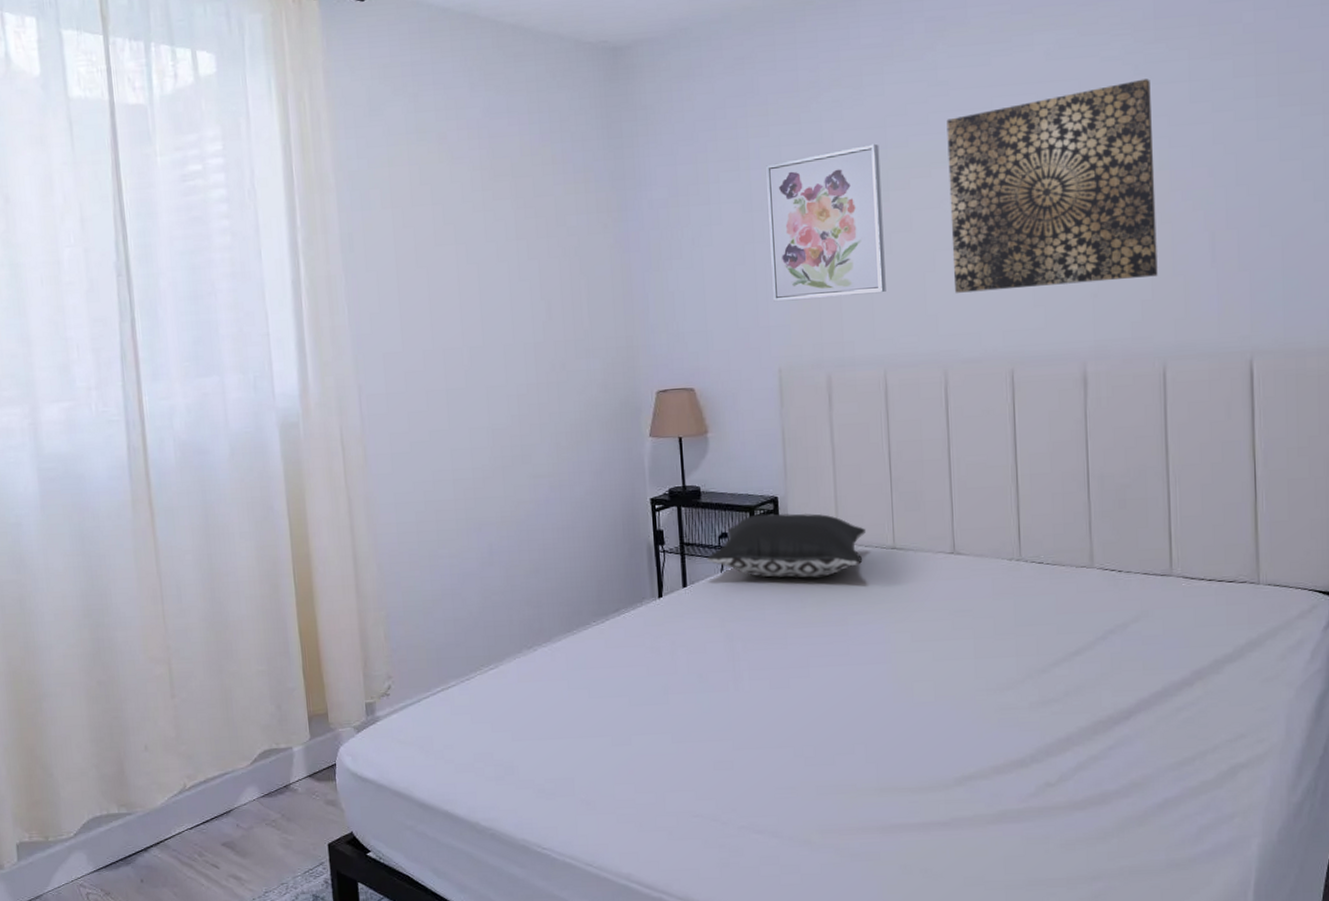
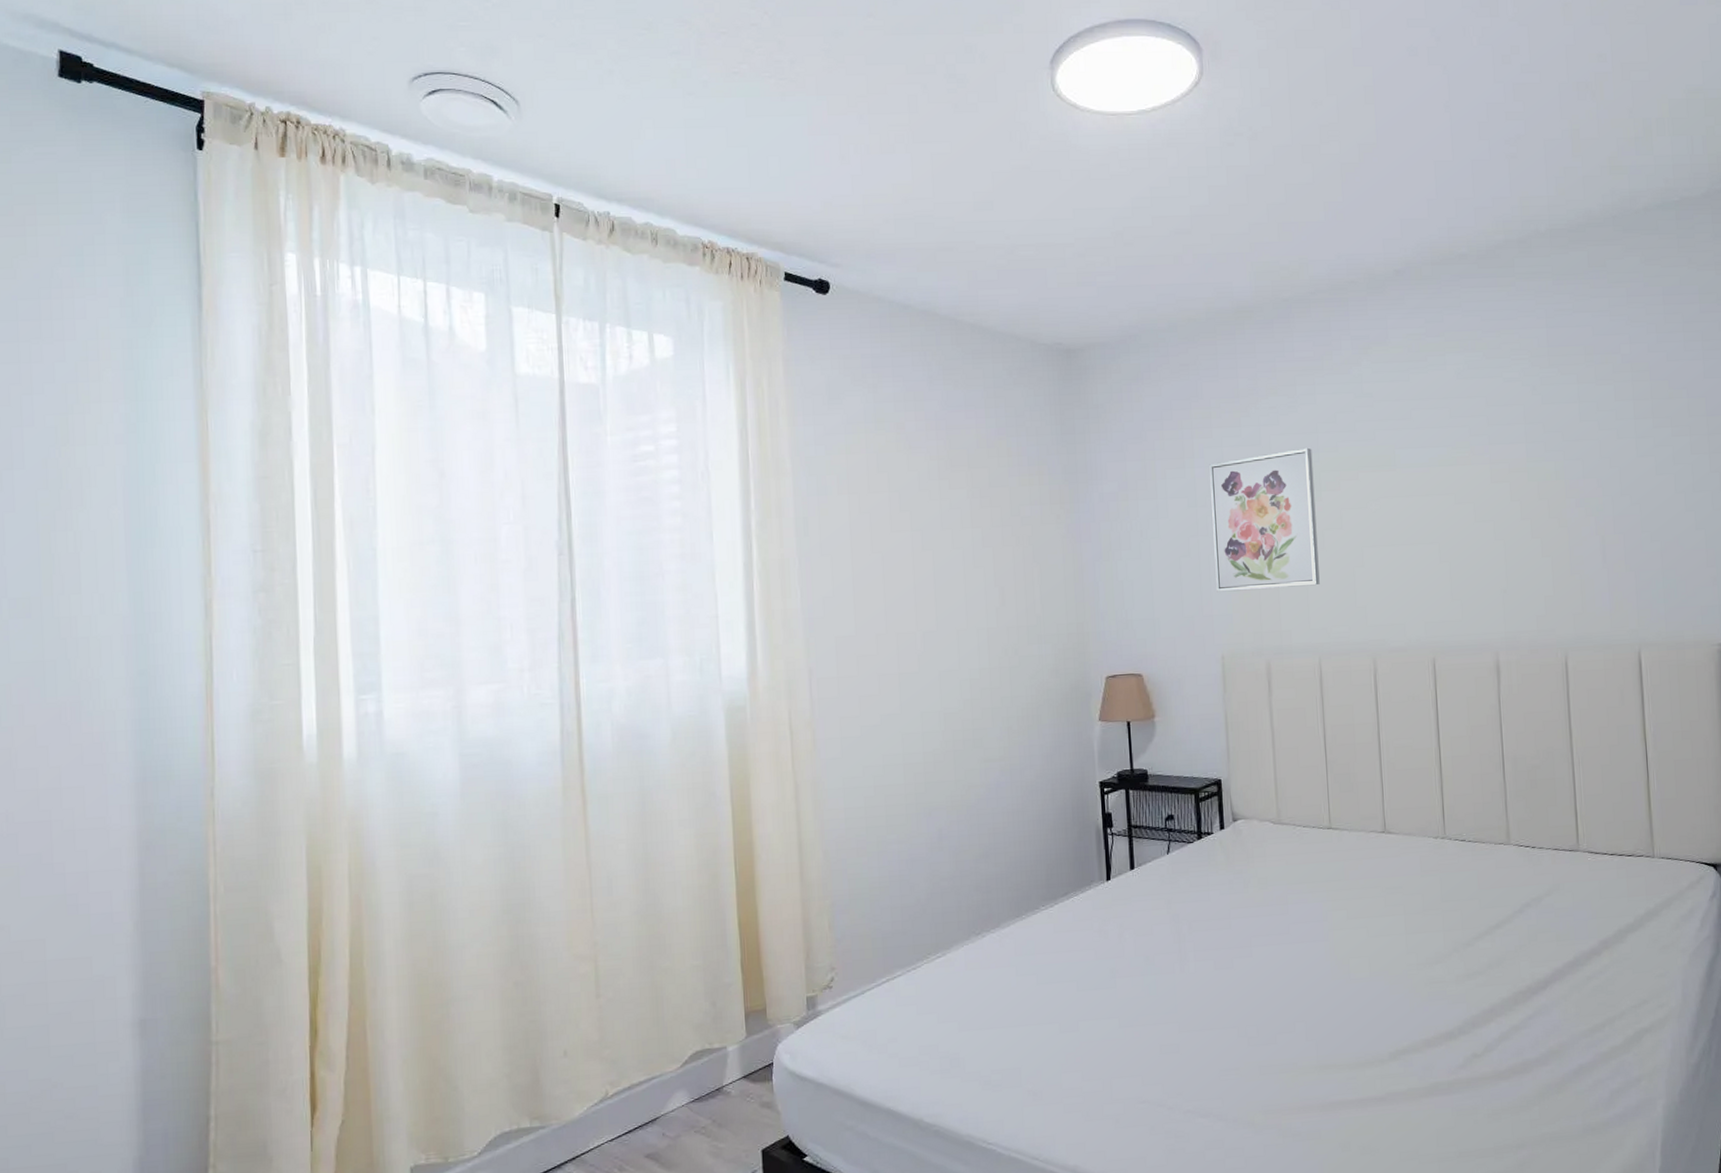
pillow: present [707,513,867,578] -> none [1154,795,1305,859]
wall art: present [946,79,1158,293] -> none [1371,399,1558,587]

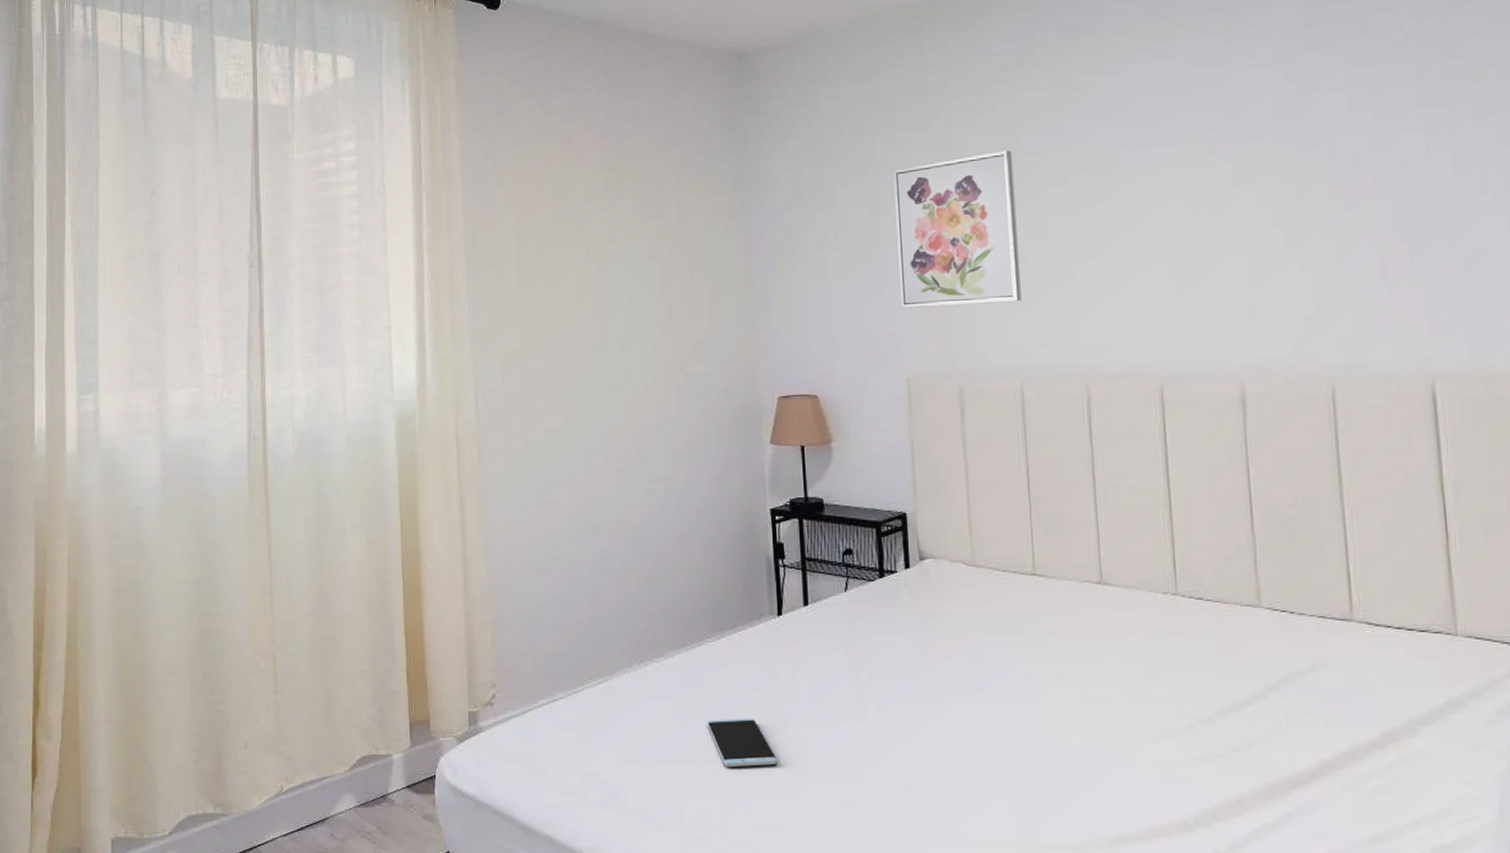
smartphone: none [1041,977,1107,1025] -> present [707,718,778,767]

